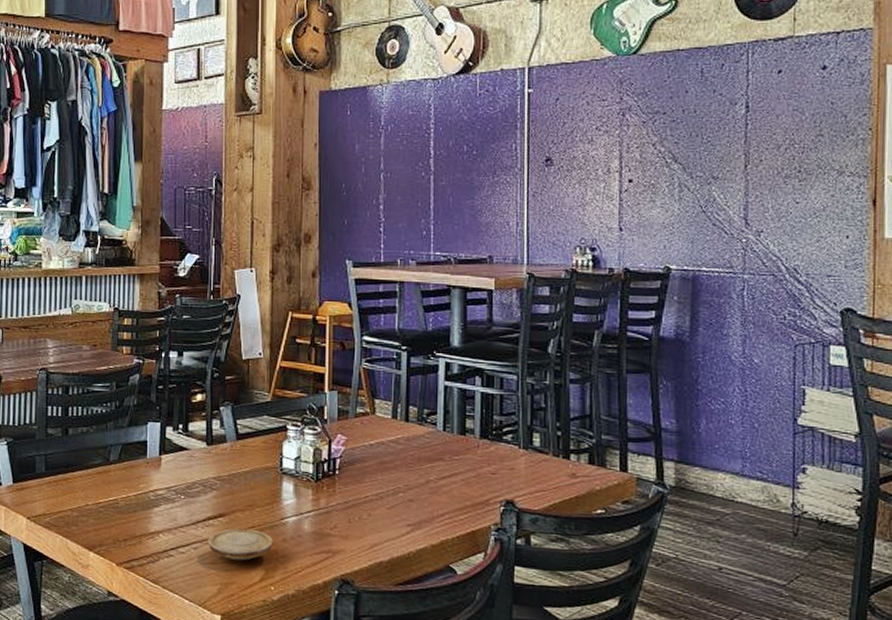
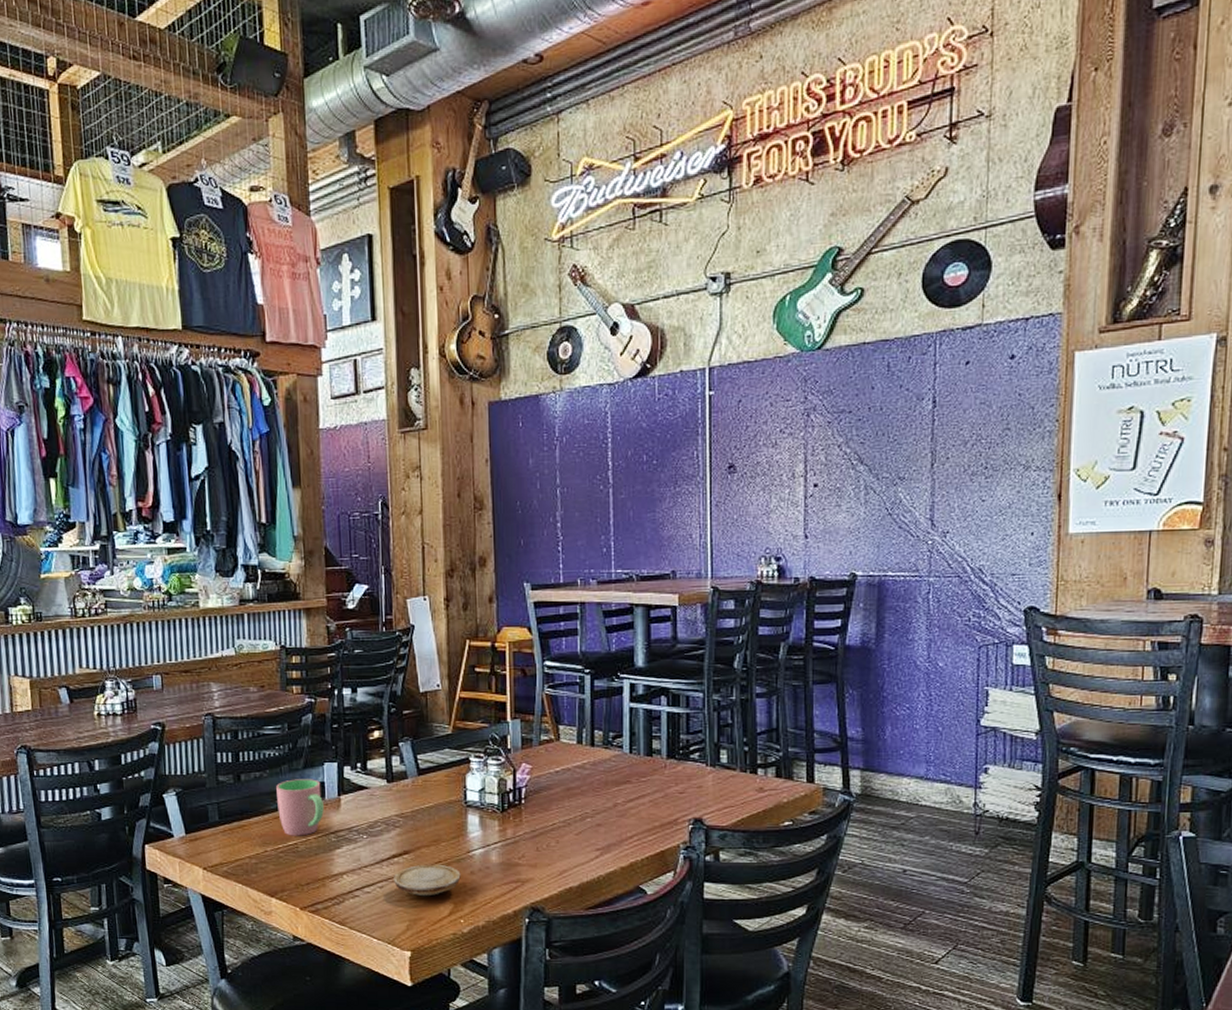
cup: none [101,436,145,493] -> present [276,779,324,836]

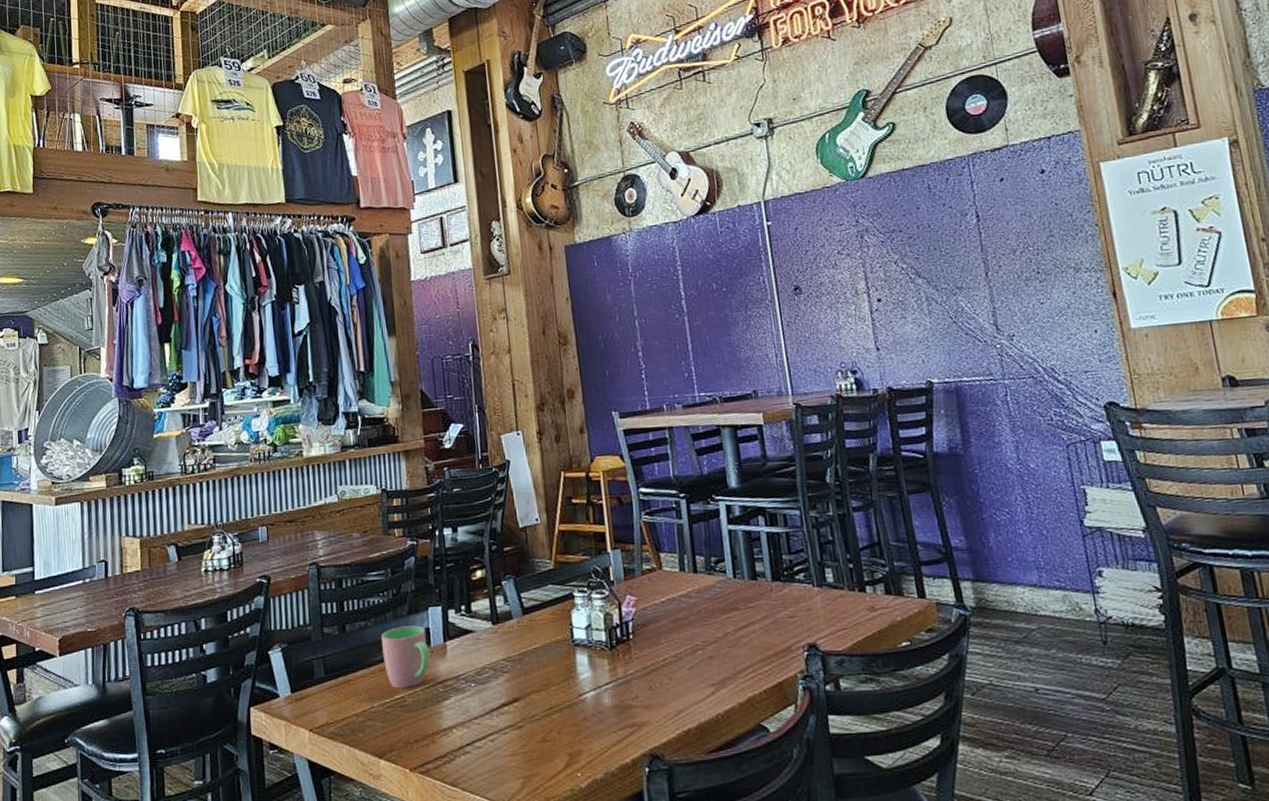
wood slice: present [394,864,461,897] -> none [505,711,574,749]

